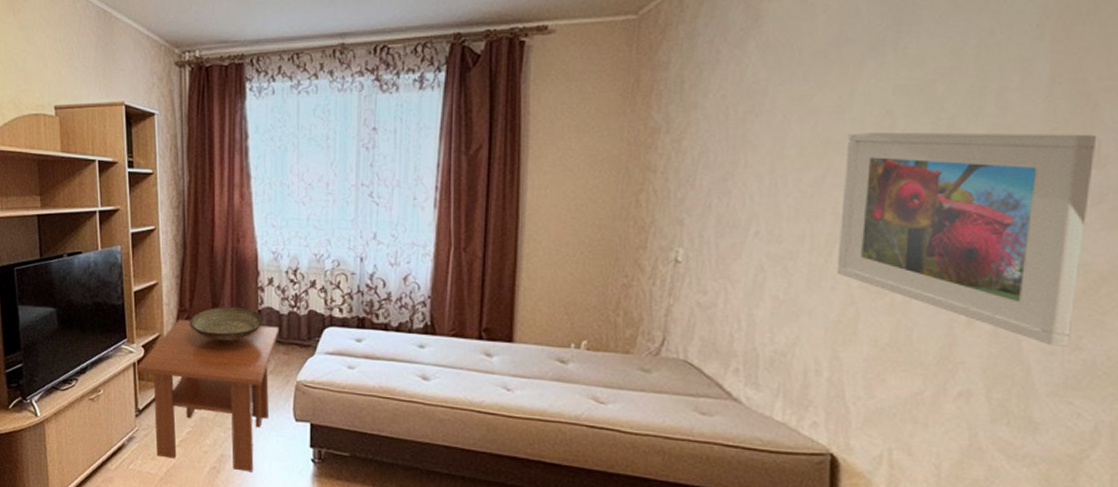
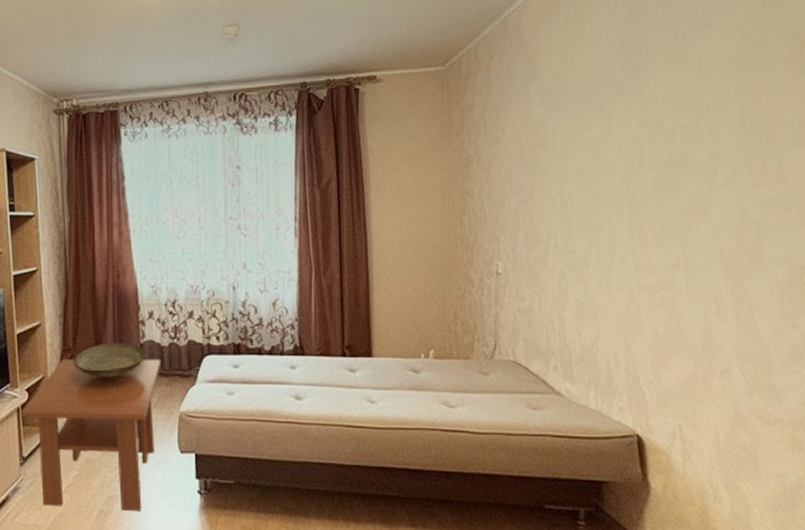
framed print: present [836,133,1096,347] -> none [611,155,790,326]

